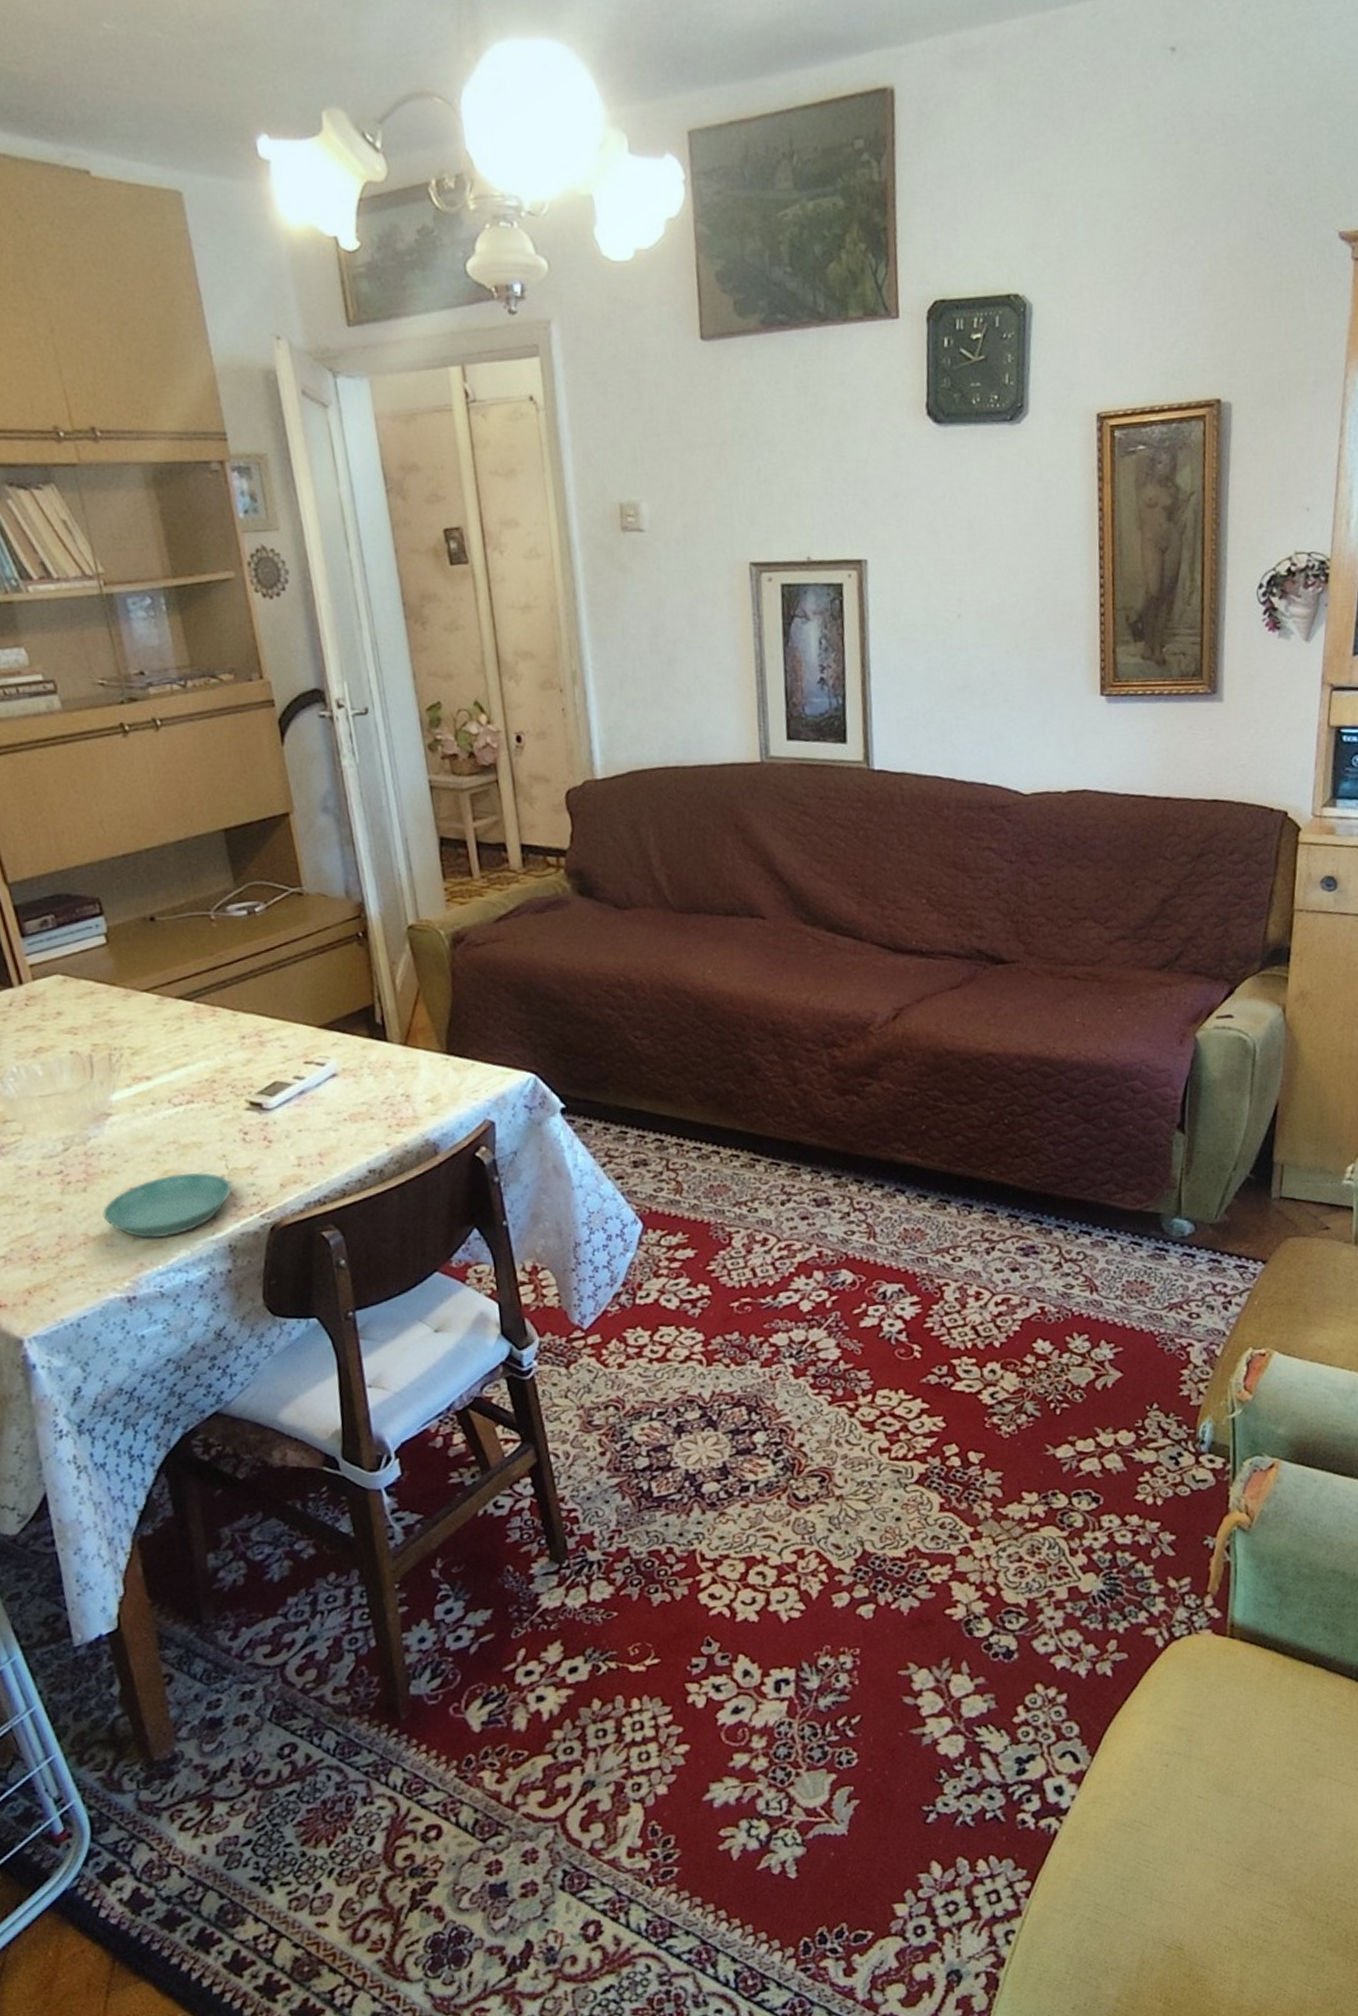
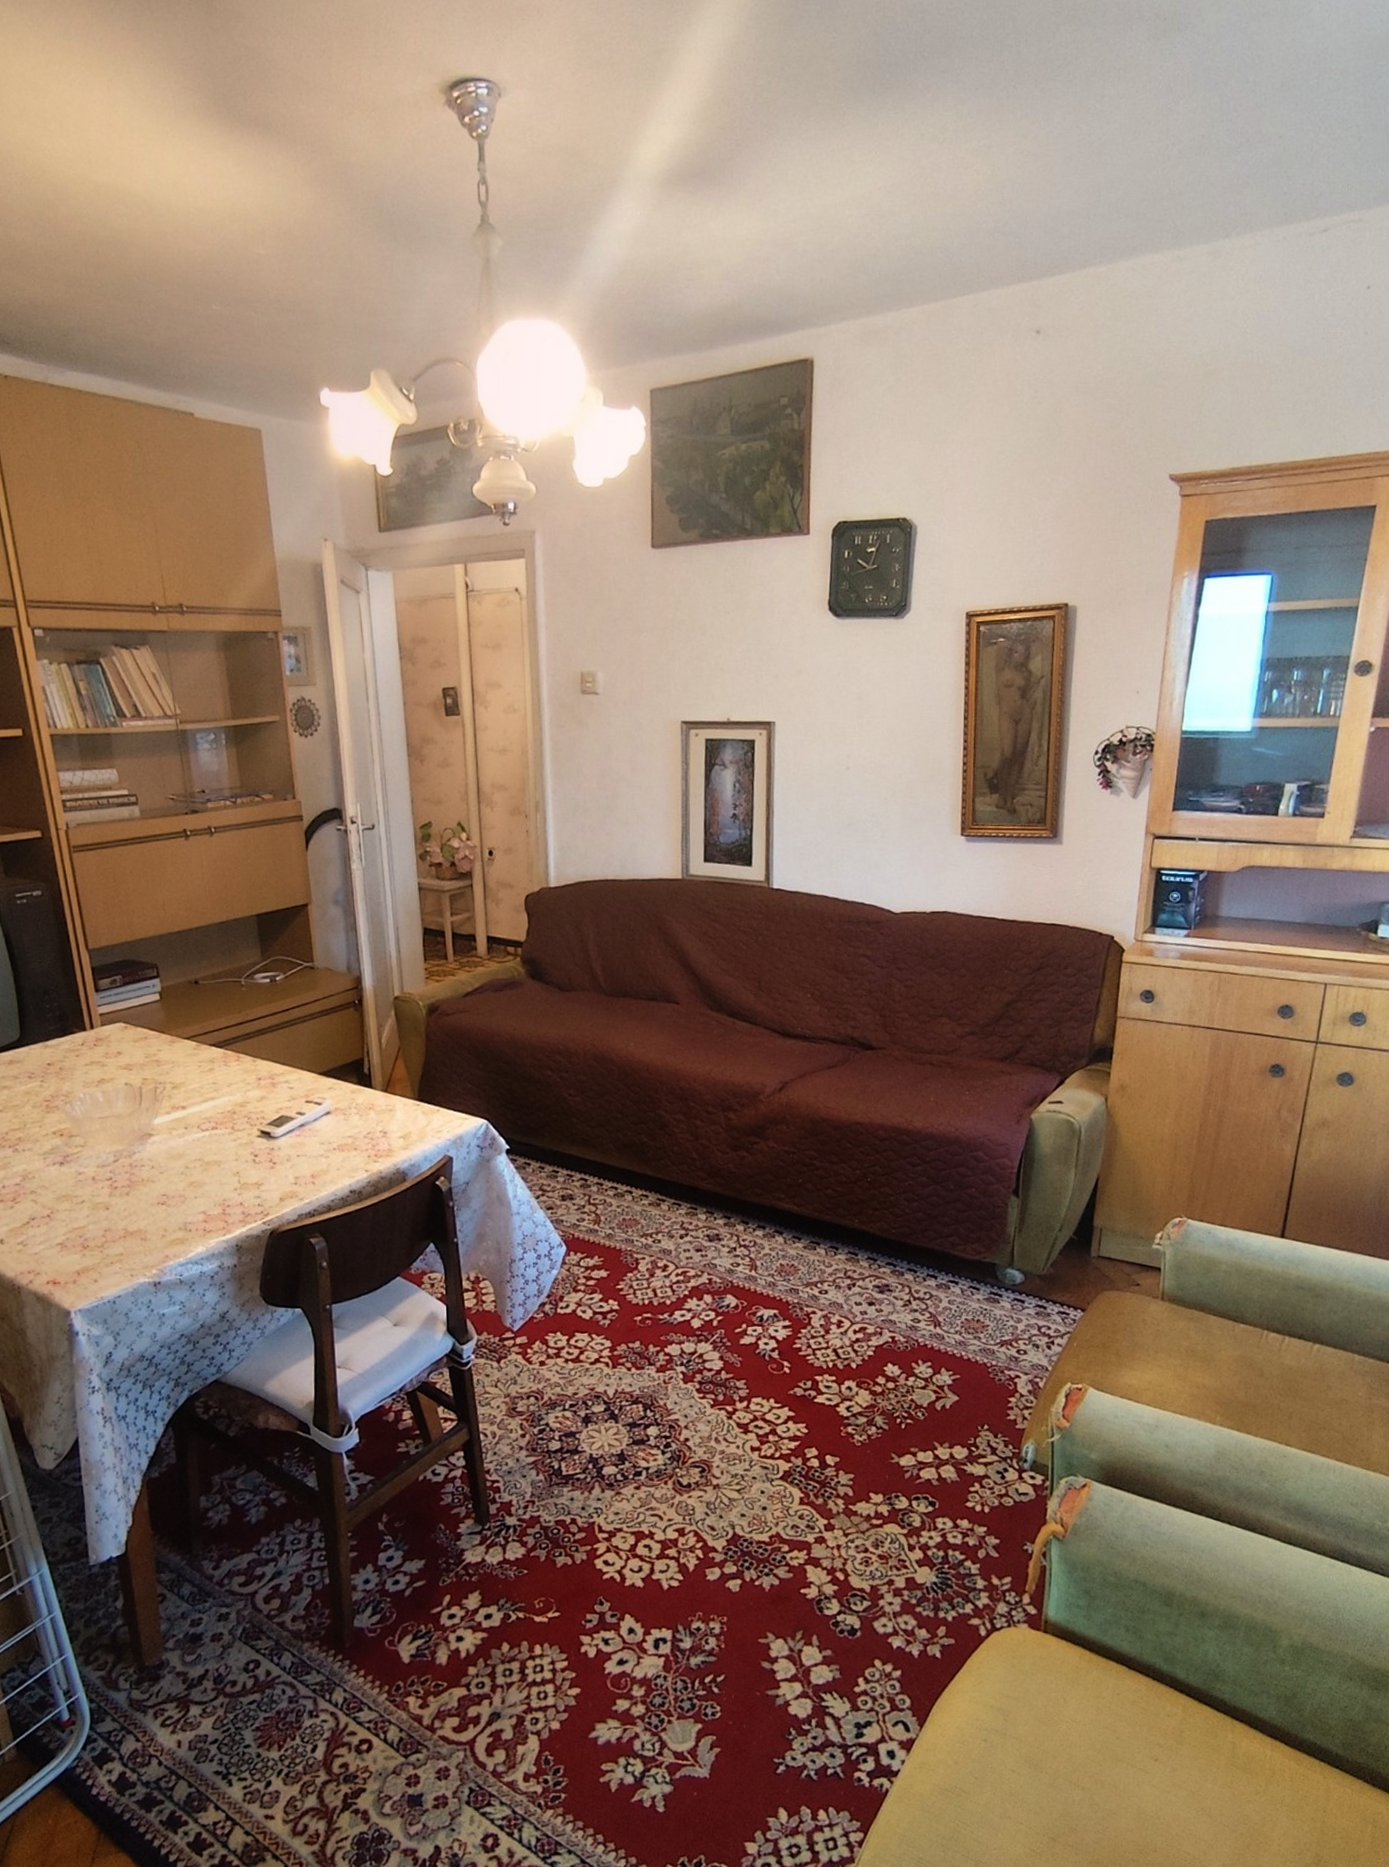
saucer: present [102,1172,232,1239] -> none [140,1185,242,1237]

